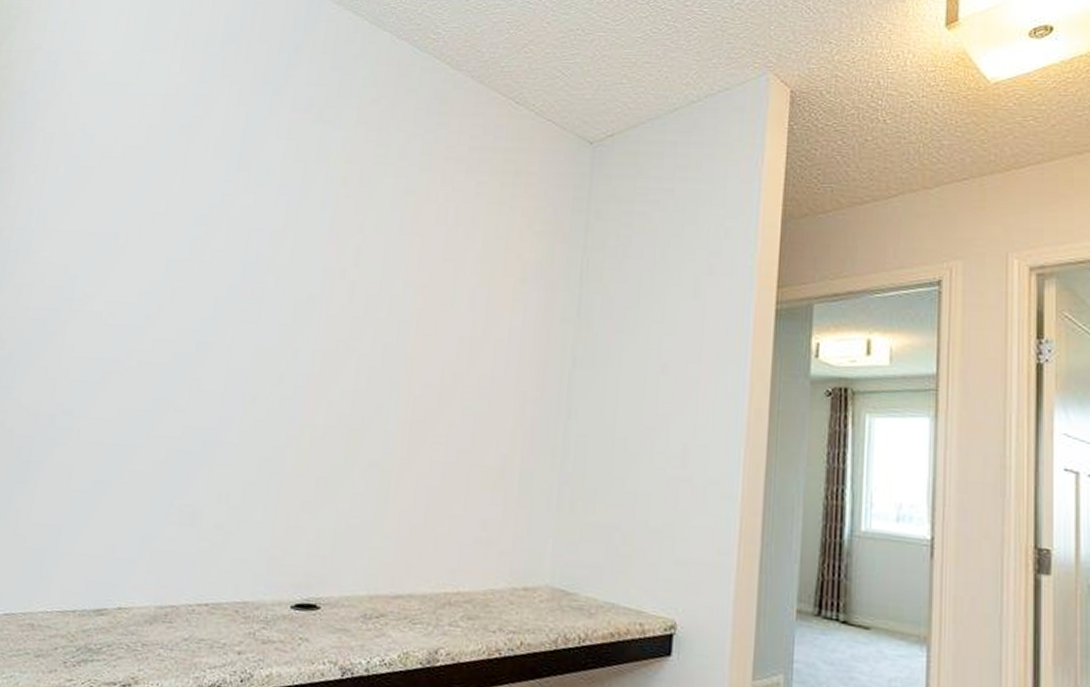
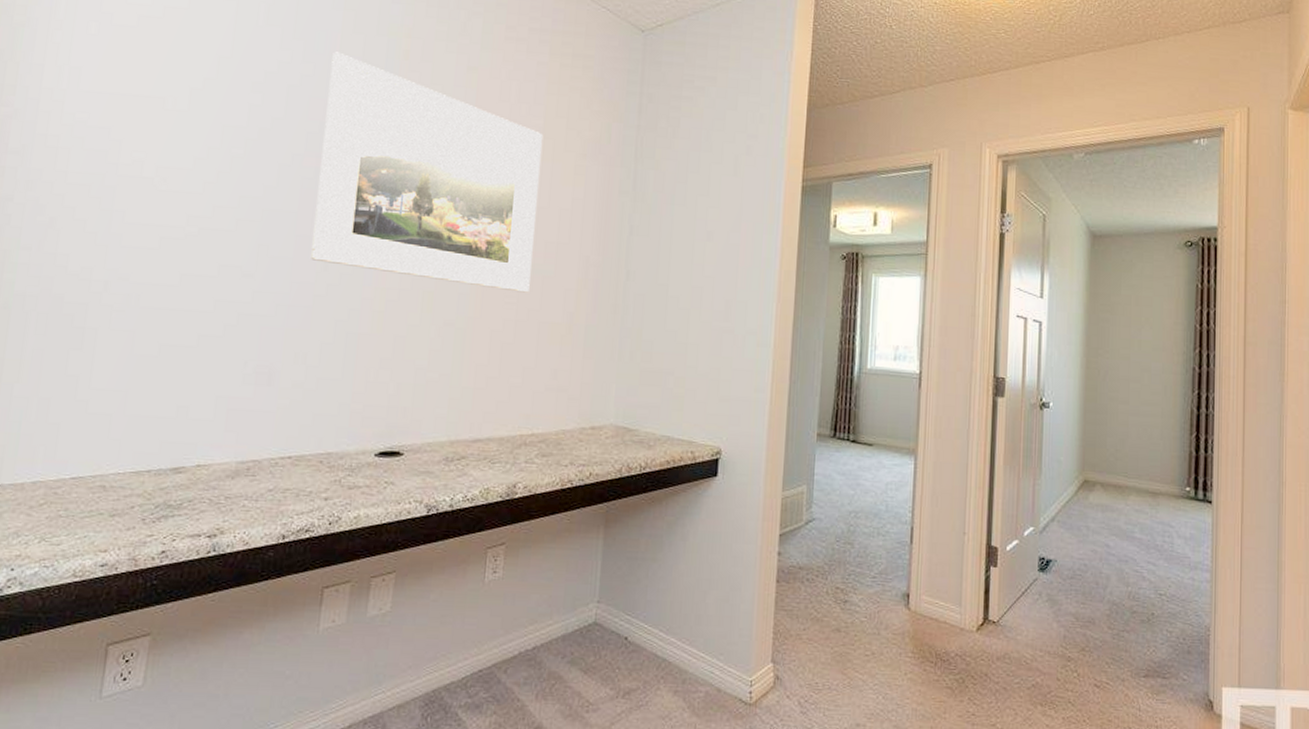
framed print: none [240,181,481,432] -> present [311,52,544,293]

